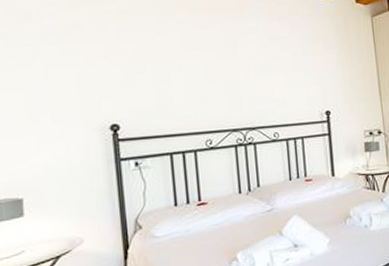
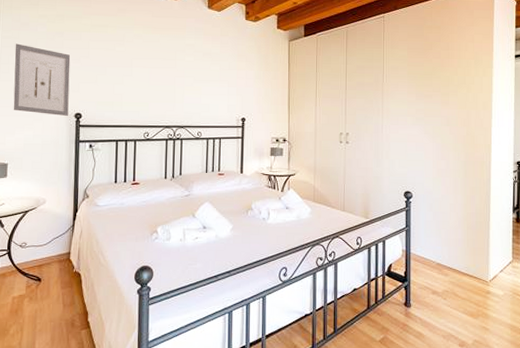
wall art: none [14,41,101,130] -> present [13,43,71,116]

